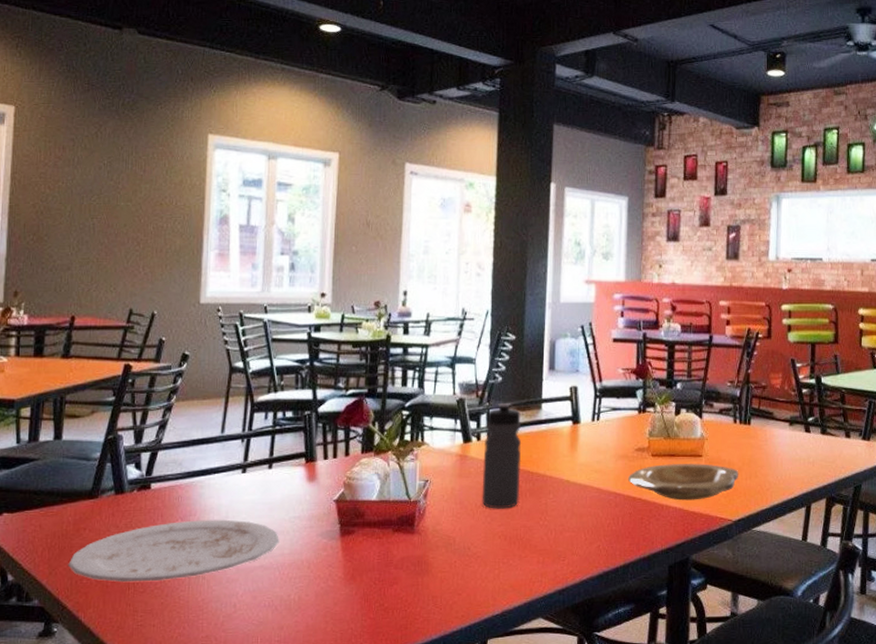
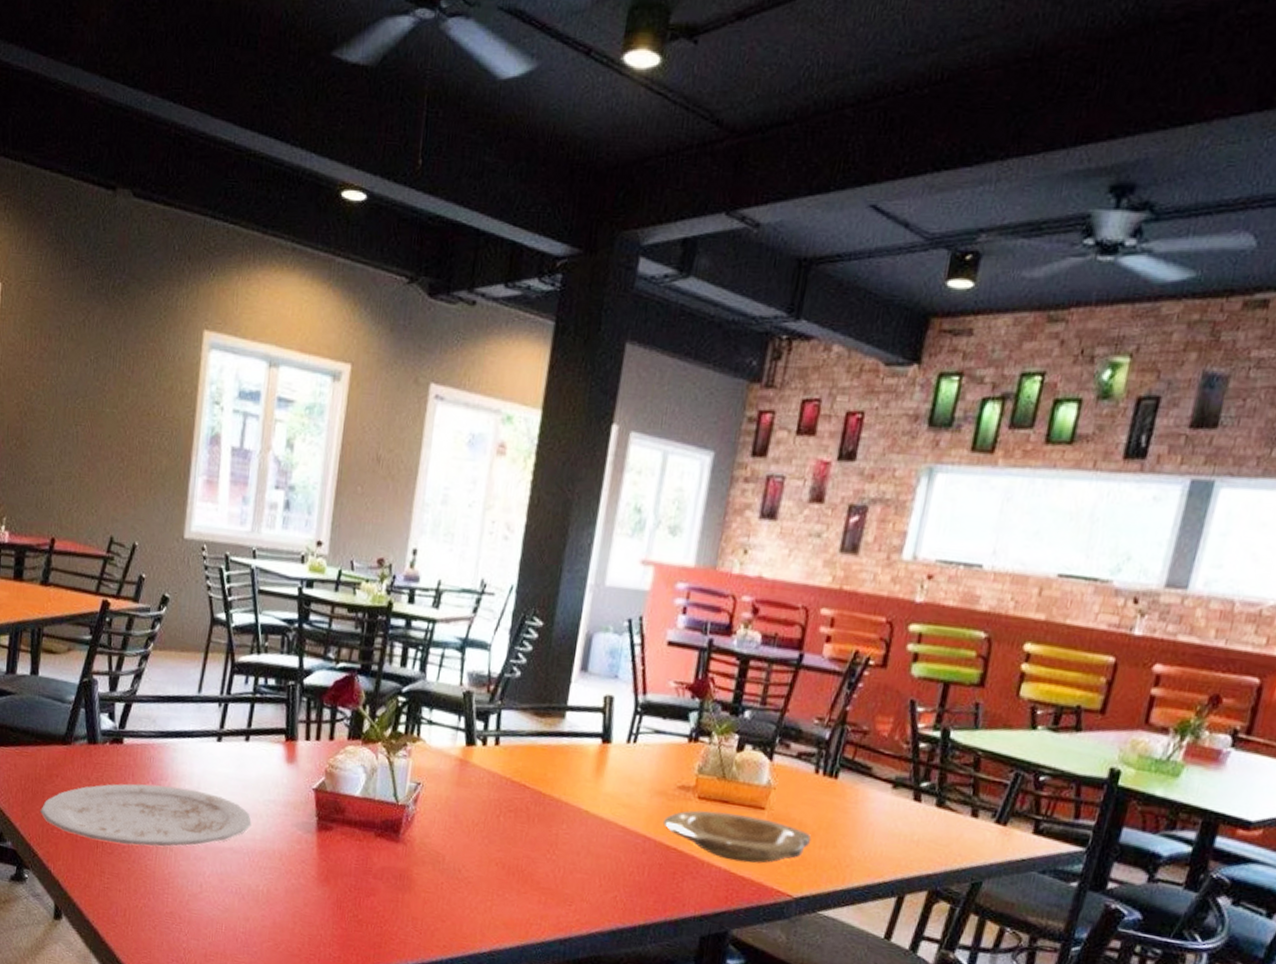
water bottle: present [482,402,522,509] -> none [480,703,539,832]

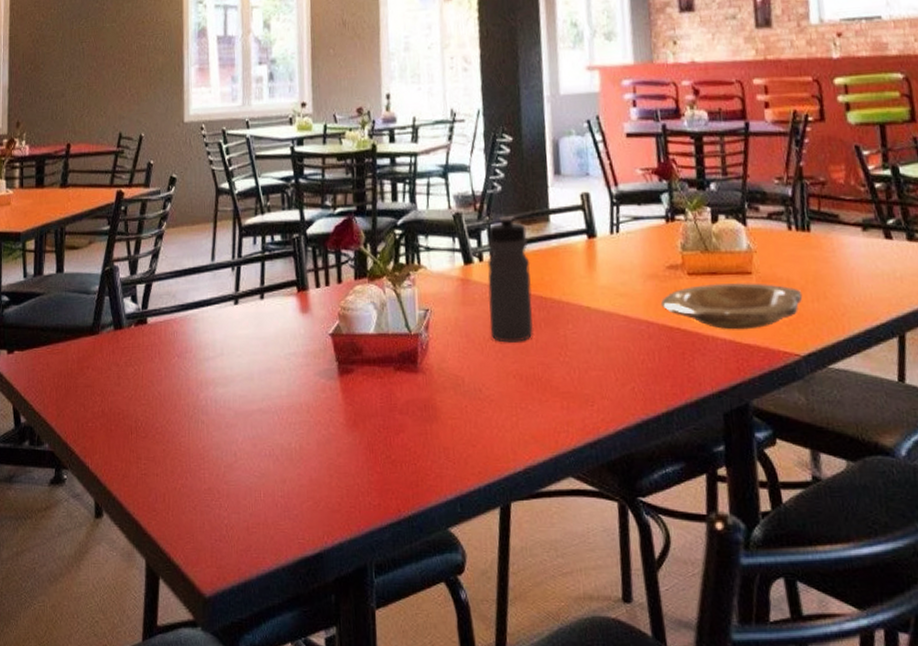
plate: present [40,783,252,847] -> none [74,356,276,426]
water bottle: none [480,703,539,832] -> present [487,215,534,343]

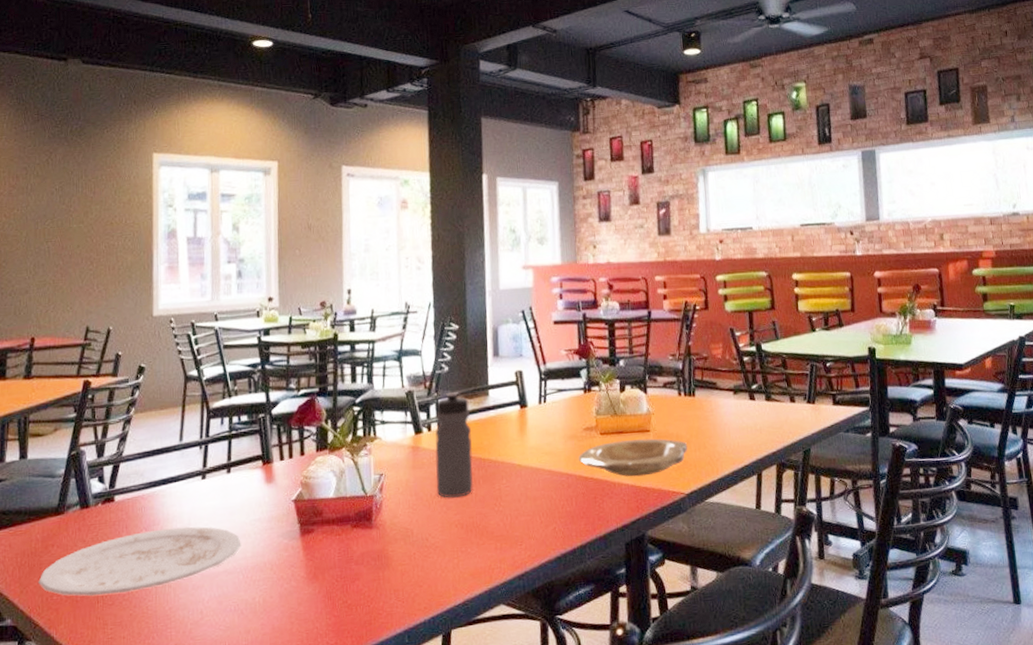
plate: none [74,356,276,426] -> present [38,526,241,597]

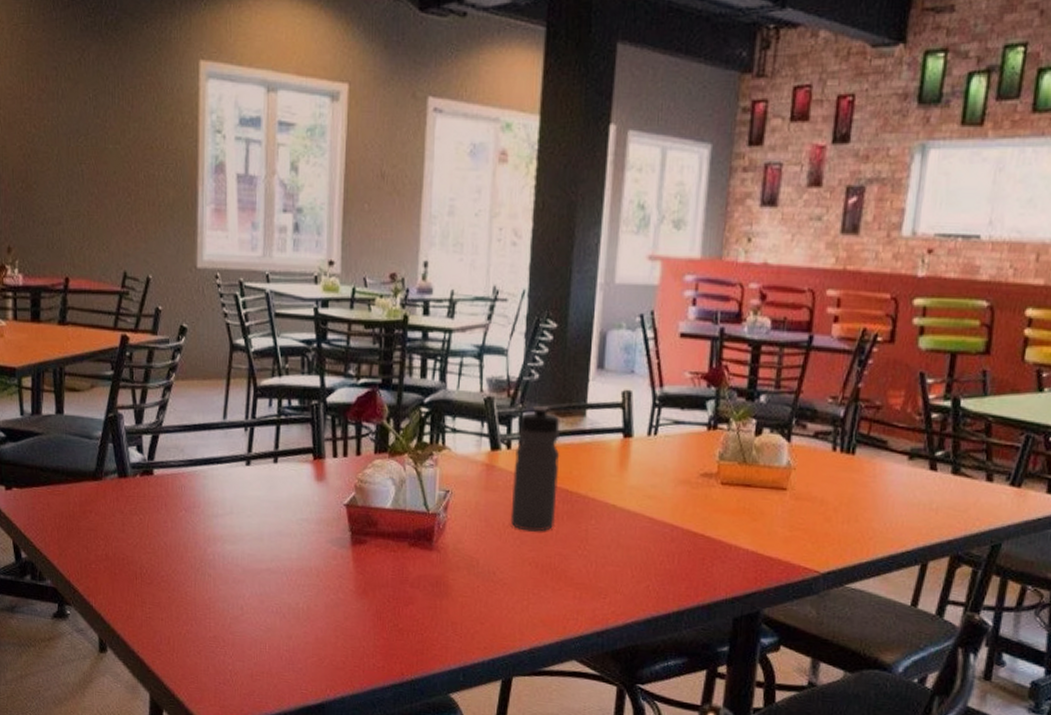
plate: present [38,526,241,597] -> none [77,512,286,574]
plate: present [578,438,688,477] -> none [688,495,834,543]

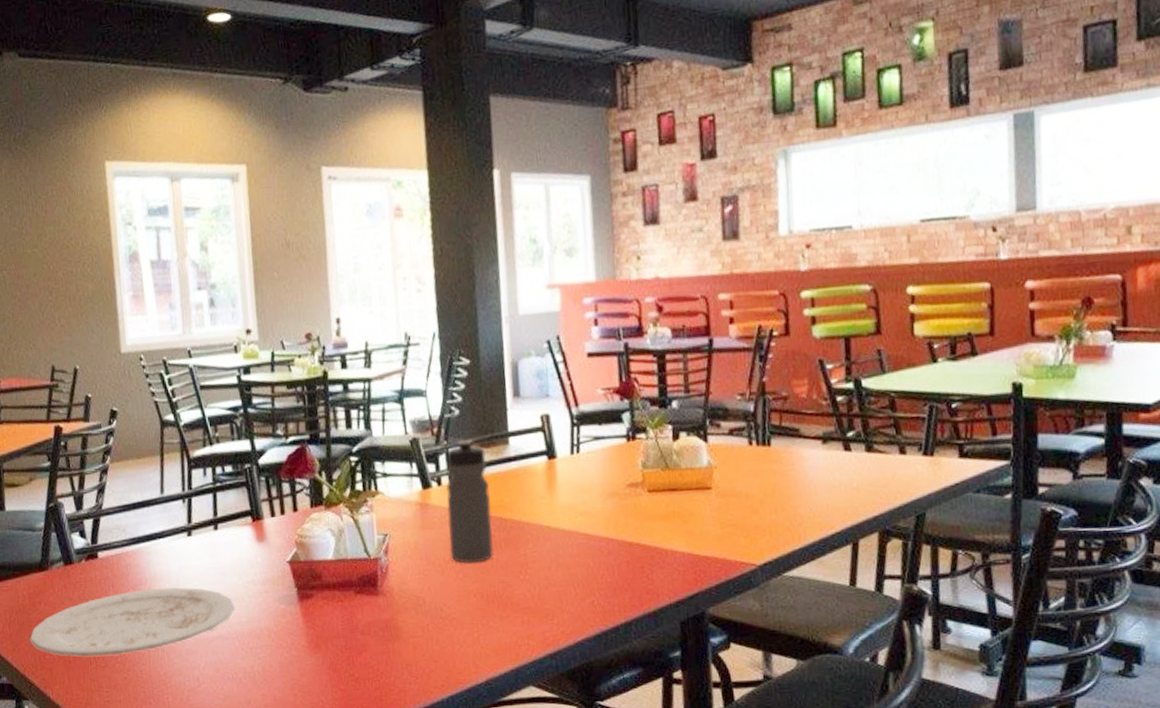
plate: none [77,512,286,574] -> present [29,587,235,657]

